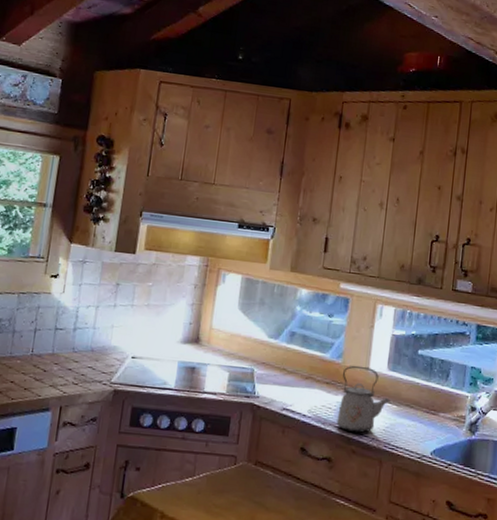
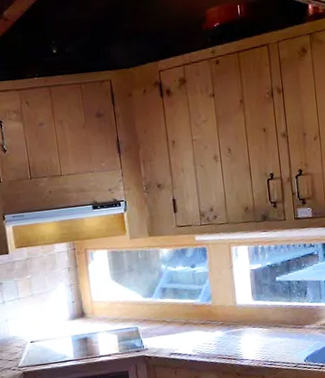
kettle: present [337,365,390,434] -> none [214,302,261,360]

